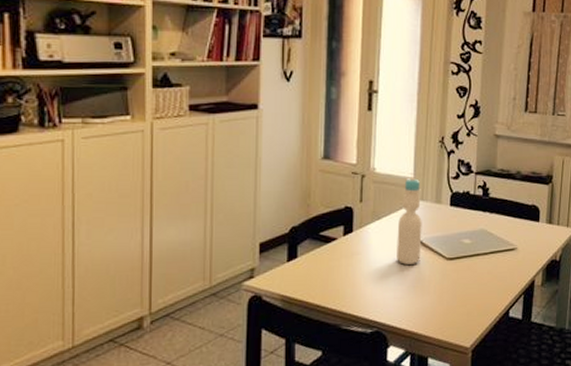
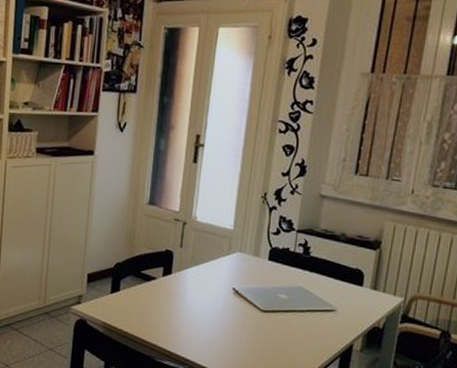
bottle: present [397,177,422,265] -> none [212,229,240,312]

